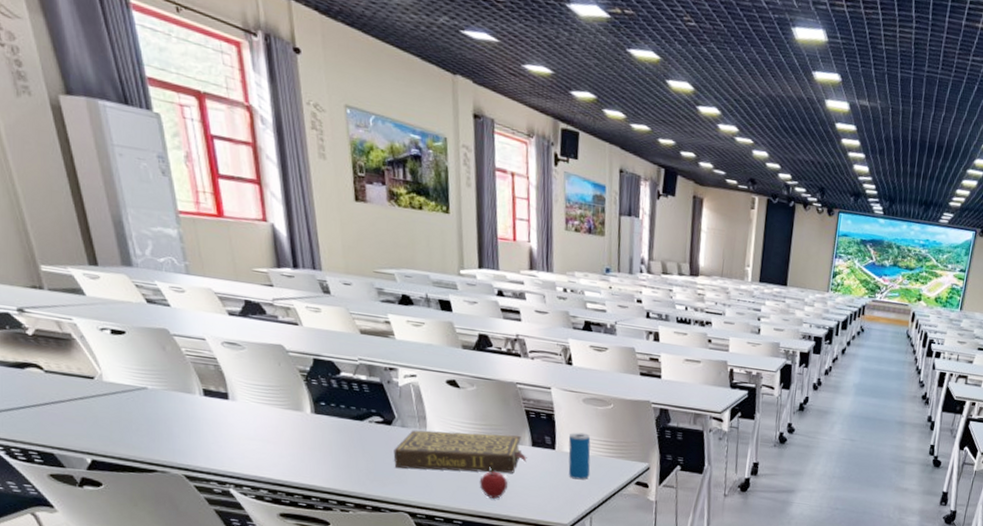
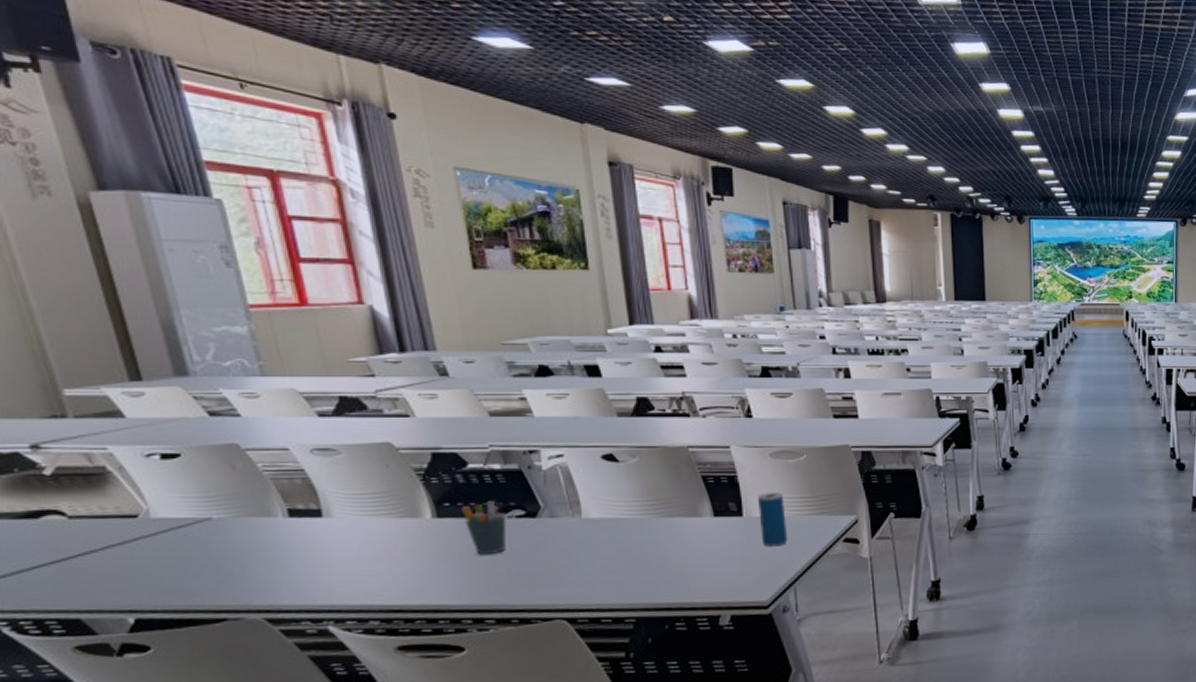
pen holder: none [334,406,368,451] -> present [461,501,507,556]
book: present [393,430,527,473] -> none [542,507,710,568]
apple: present [479,467,508,499] -> none [653,548,688,585]

